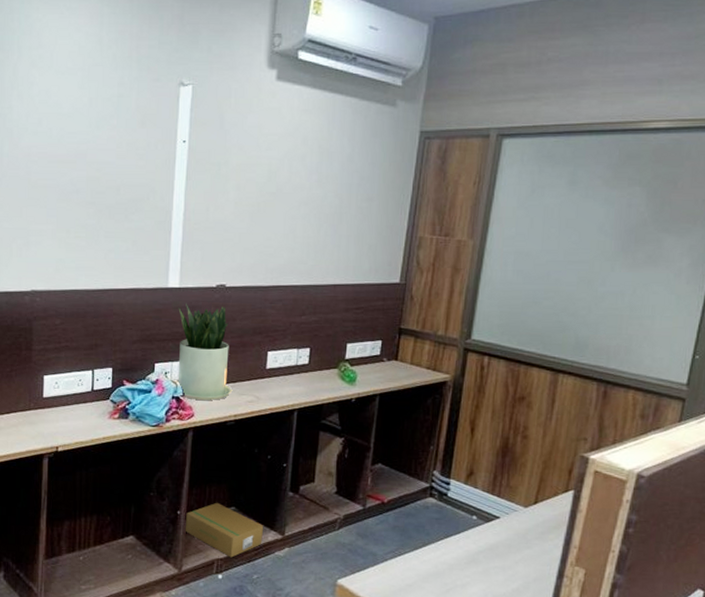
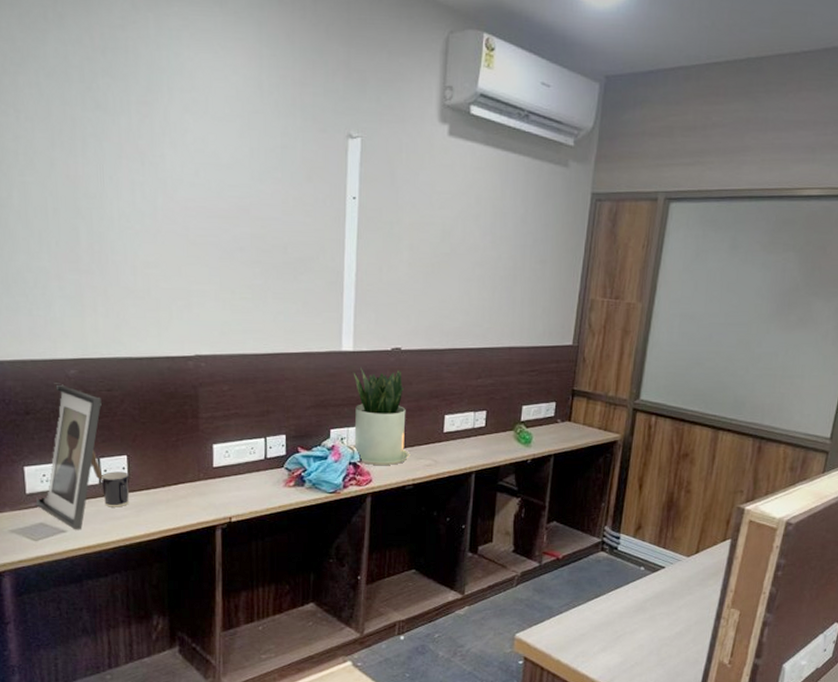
box: present [185,502,264,558] -> none [366,566,444,619]

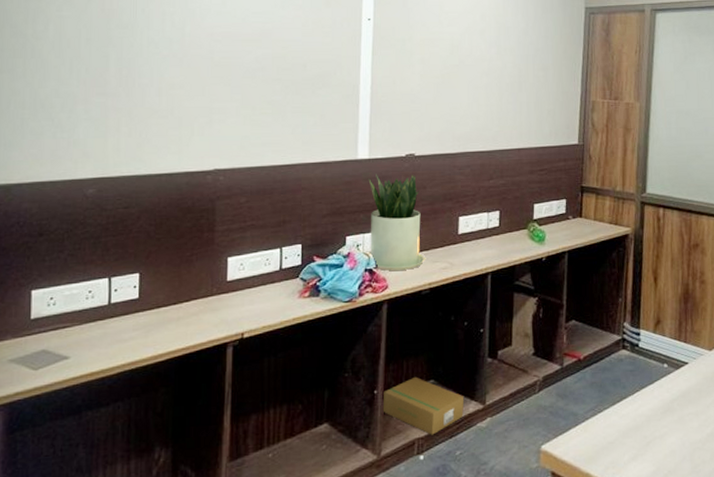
picture frame: present [35,383,104,530] -> none [40,203,118,356]
mug: present [101,471,130,507] -> none [110,290,140,329]
box: none [366,566,444,619] -> present [382,376,465,435]

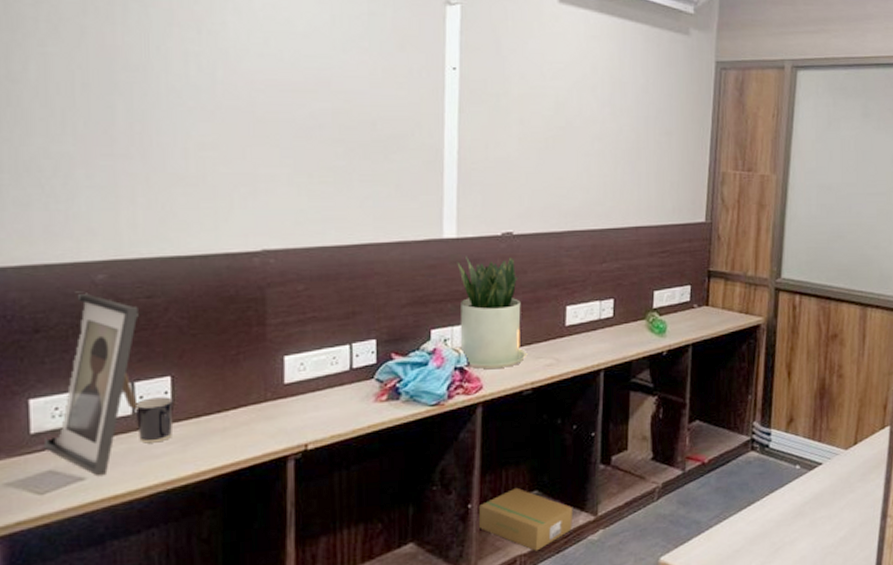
picture frame: none [40,203,118,356] -> present [43,291,140,477]
mug: none [110,290,140,329] -> present [134,397,174,443]

